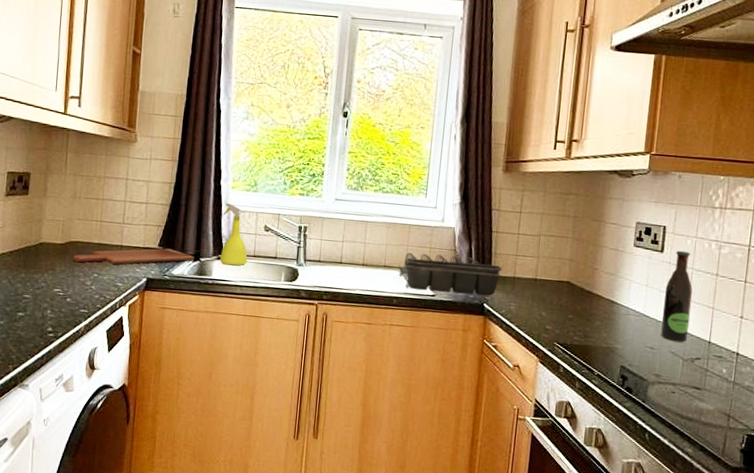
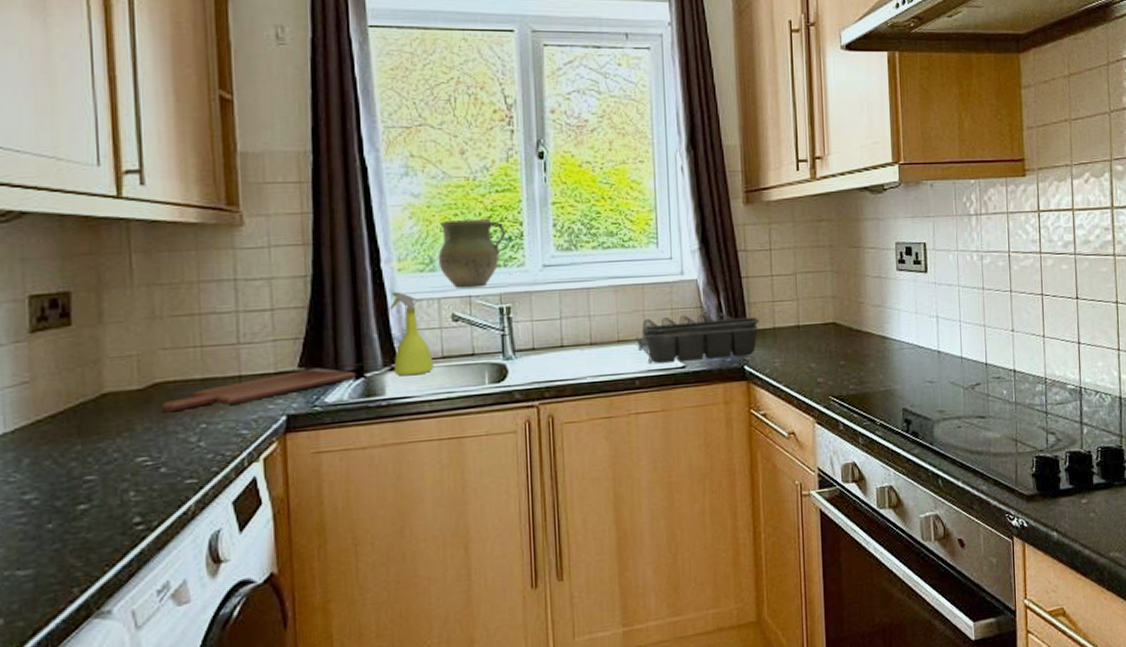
ceramic jug: none [260,156,311,209] -> present [438,218,506,288]
bottle: present [660,250,693,343] -> none [935,267,965,371]

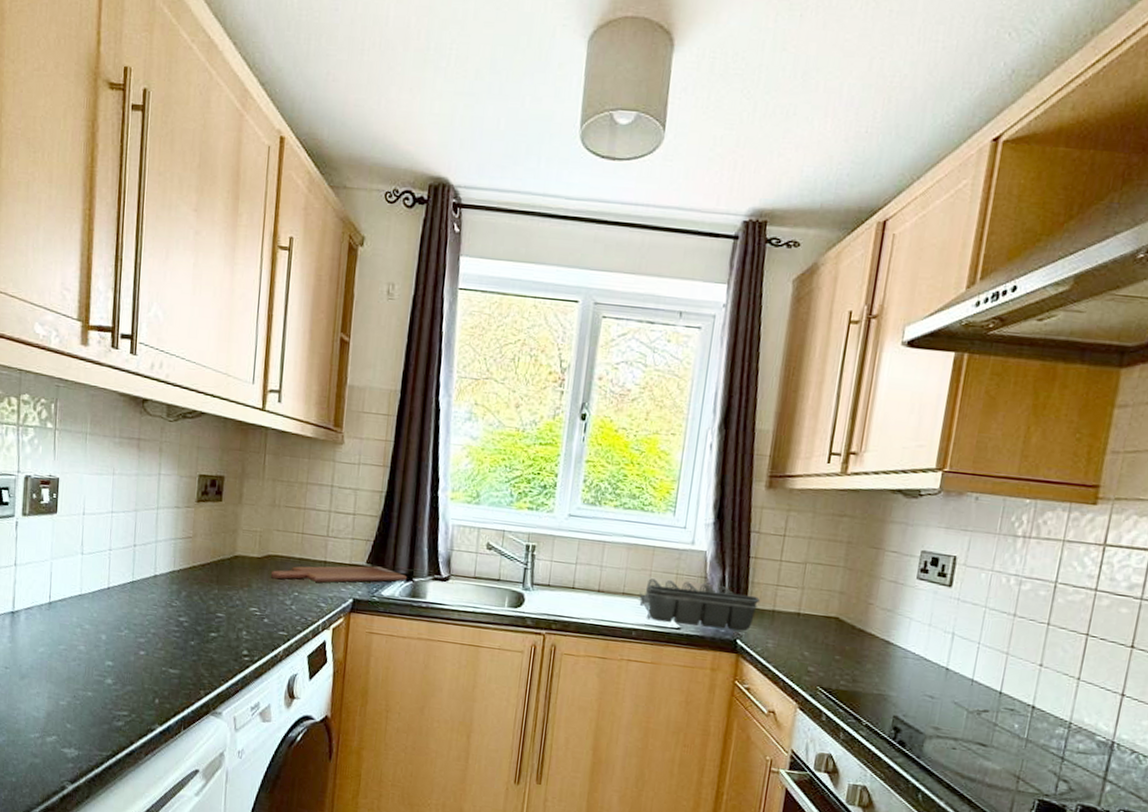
spray bottle: present [389,291,434,376] -> none [435,516,467,588]
ceramic jug: present [438,218,506,288] -> none [483,463,542,525]

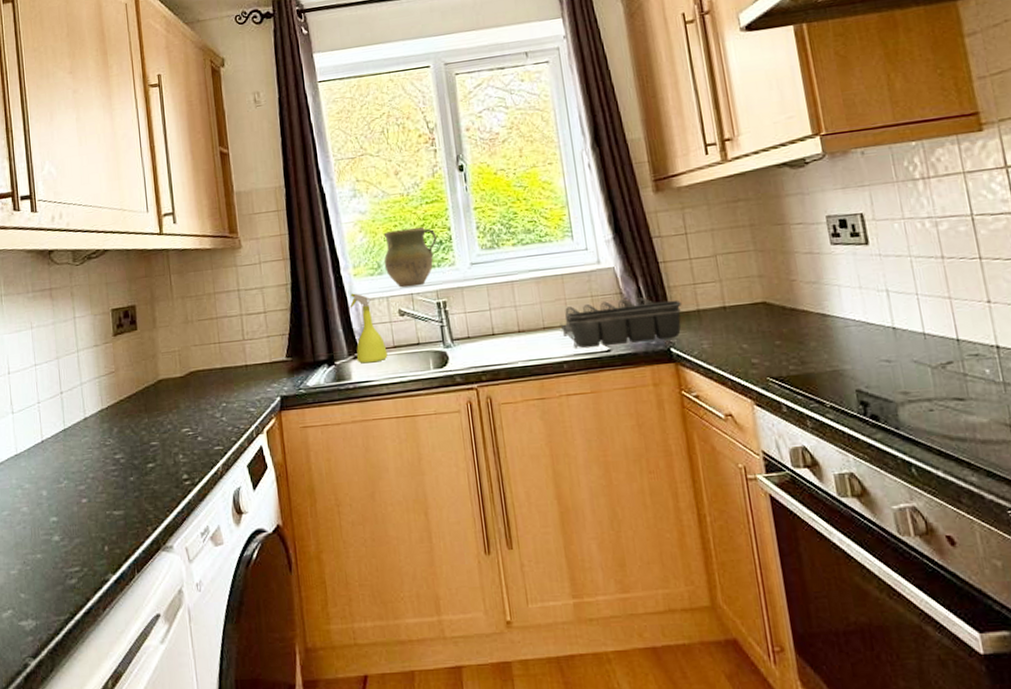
cutting board: present [270,566,408,583] -> none [195,357,329,395]
spray bottle: none [435,516,467,588] -> present [349,293,388,364]
ceramic jug: none [483,463,542,525] -> present [383,226,437,288]

